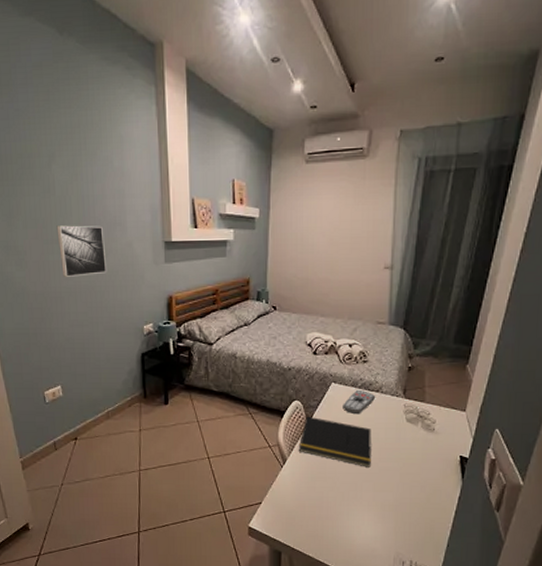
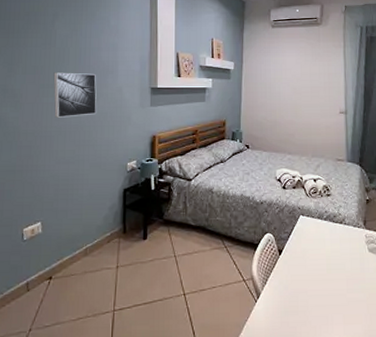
notepad: present [298,416,372,467] -> none [271,248,340,299]
remote control: present [343,389,376,415] -> none [311,221,340,246]

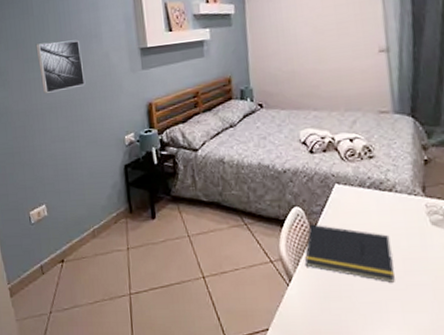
notepad: none [271,248,340,299] -> present [304,224,395,283]

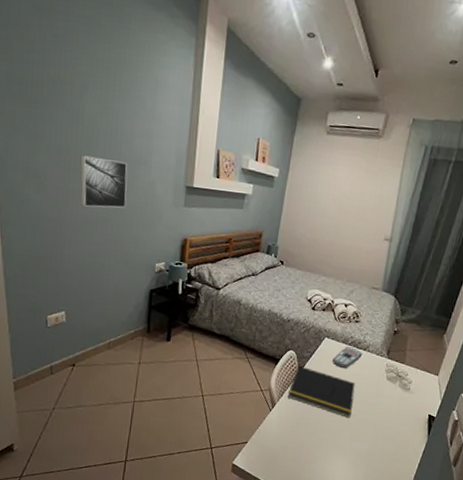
remote control: none [351,189,390,220] -> present [332,346,363,369]

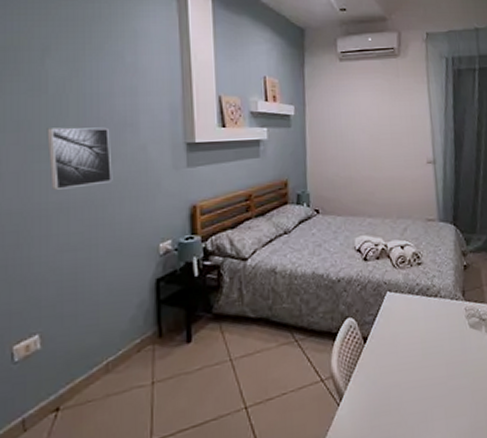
notepad: present [287,365,355,418] -> none [356,335,439,390]
remote control: present [332,346,363,369] -> none [401,296,435,327]

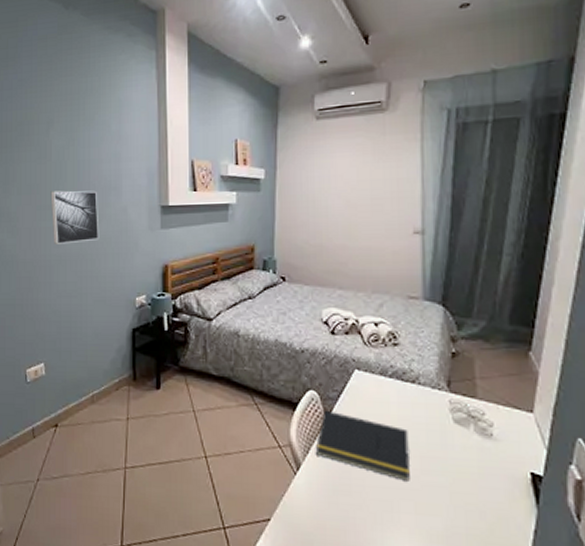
notepad: none [356,335,439,390] -> present [315,410,410,481]

